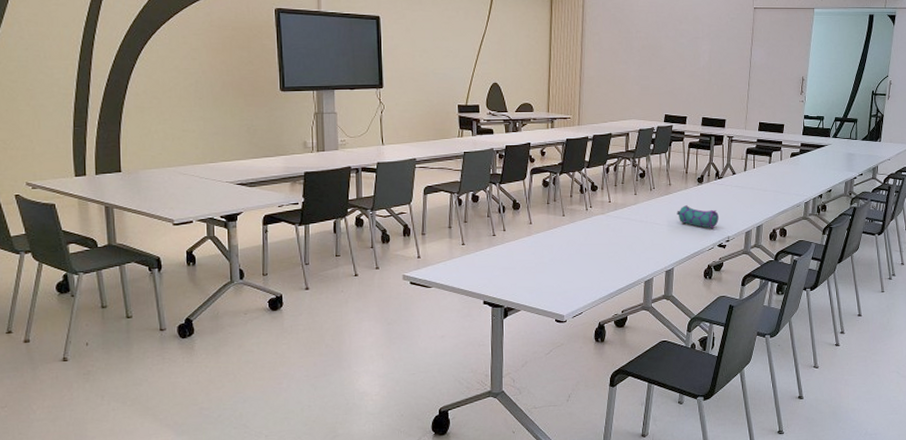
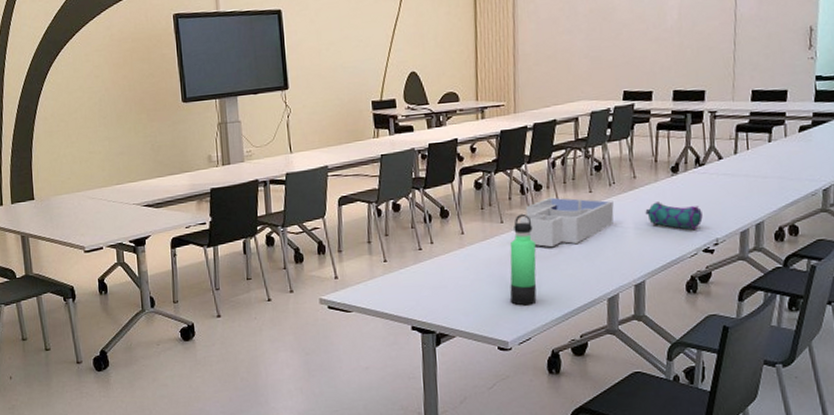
thermos bottle: none [567,209,590,286] -> present [509,213,537,306]
desk organizer: none [578,197,653,239] -> present [519,197,614,248]

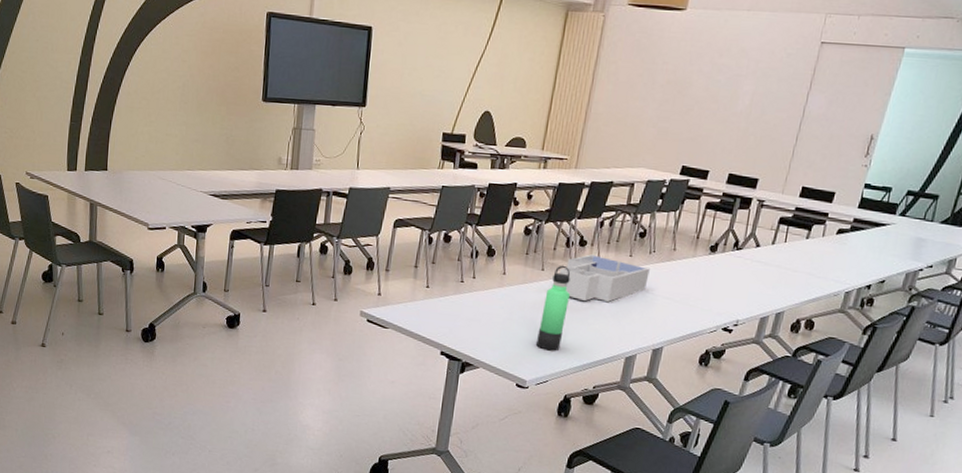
pencil case: present [645,202,703,230] -> none [677,276,730,308]

